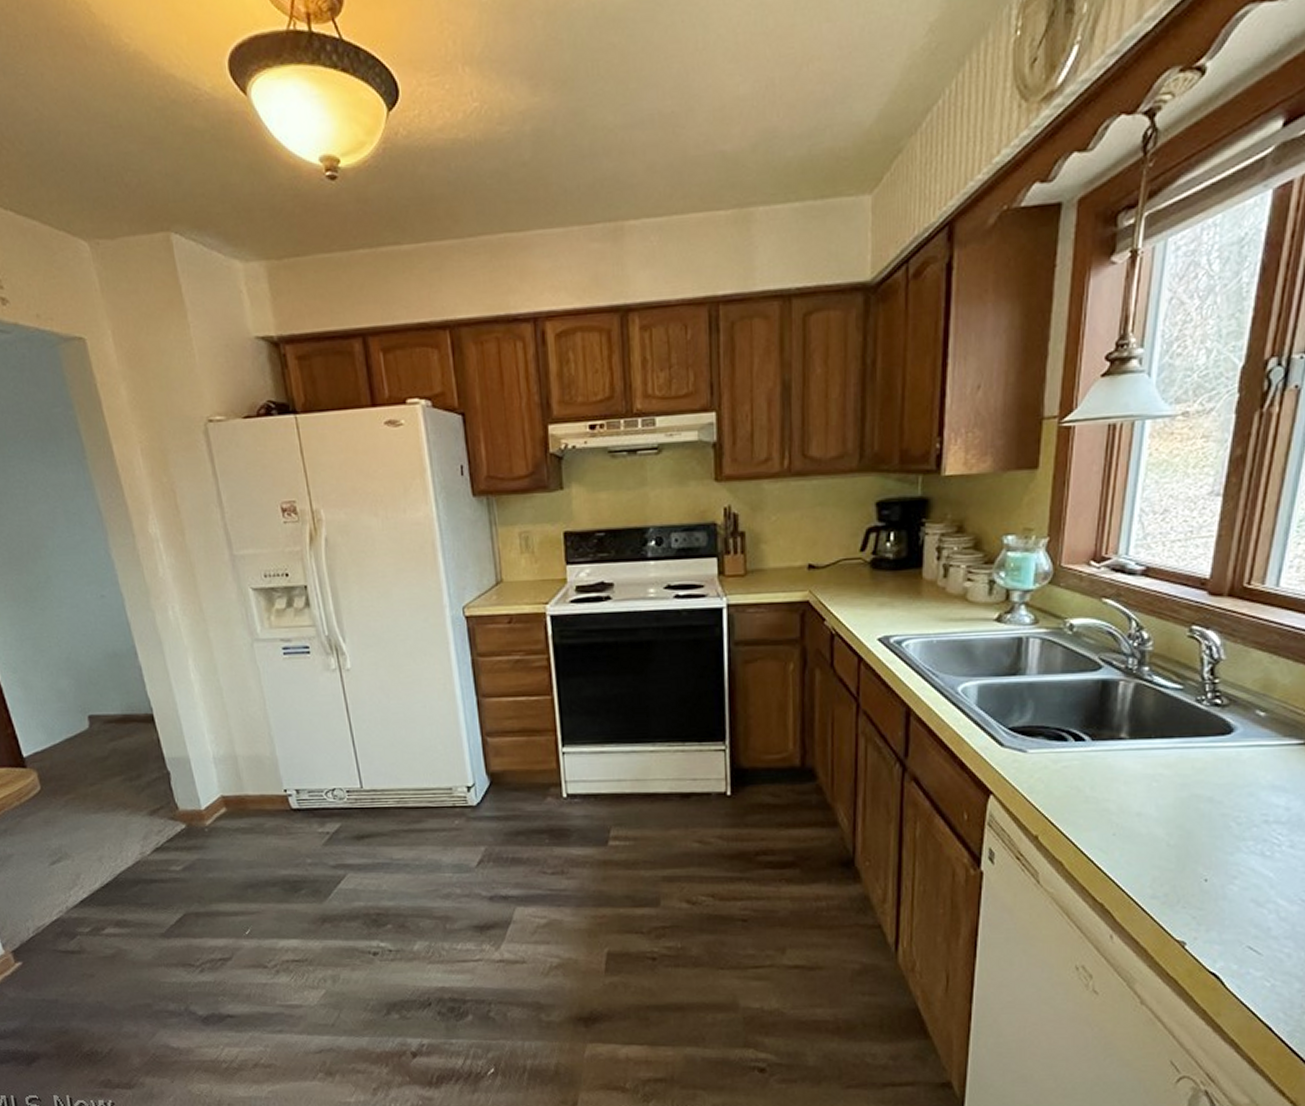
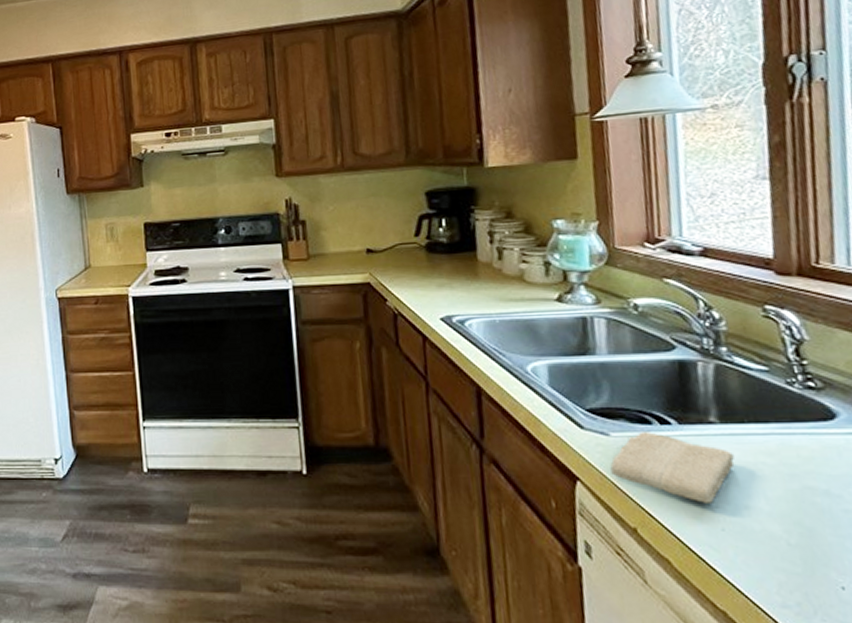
washcloth: none [1023,748,1136,812] -> present [610,432,735,503]

